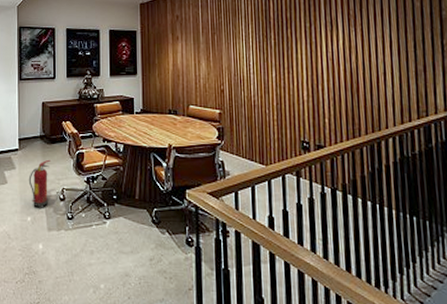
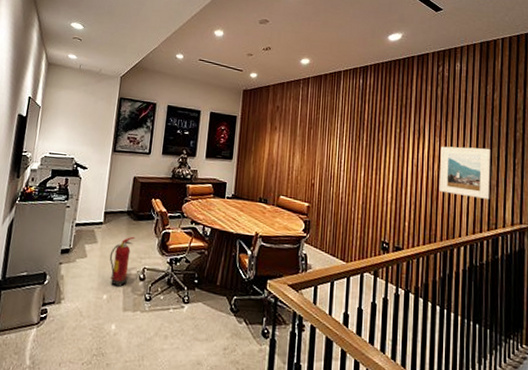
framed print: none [356,32,418,86] -> present [439,146,491,200]

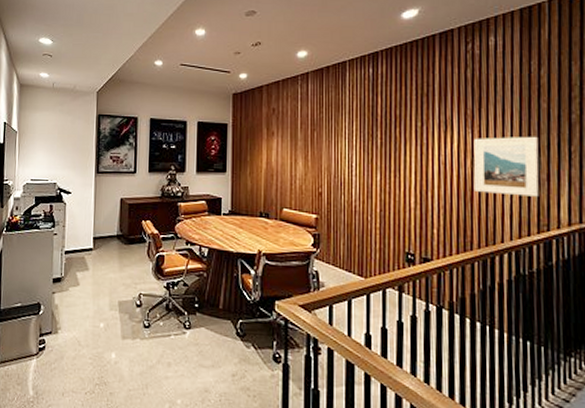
fire extinguisher: present [109,236,135,288] -> none [102,261,128,316]

